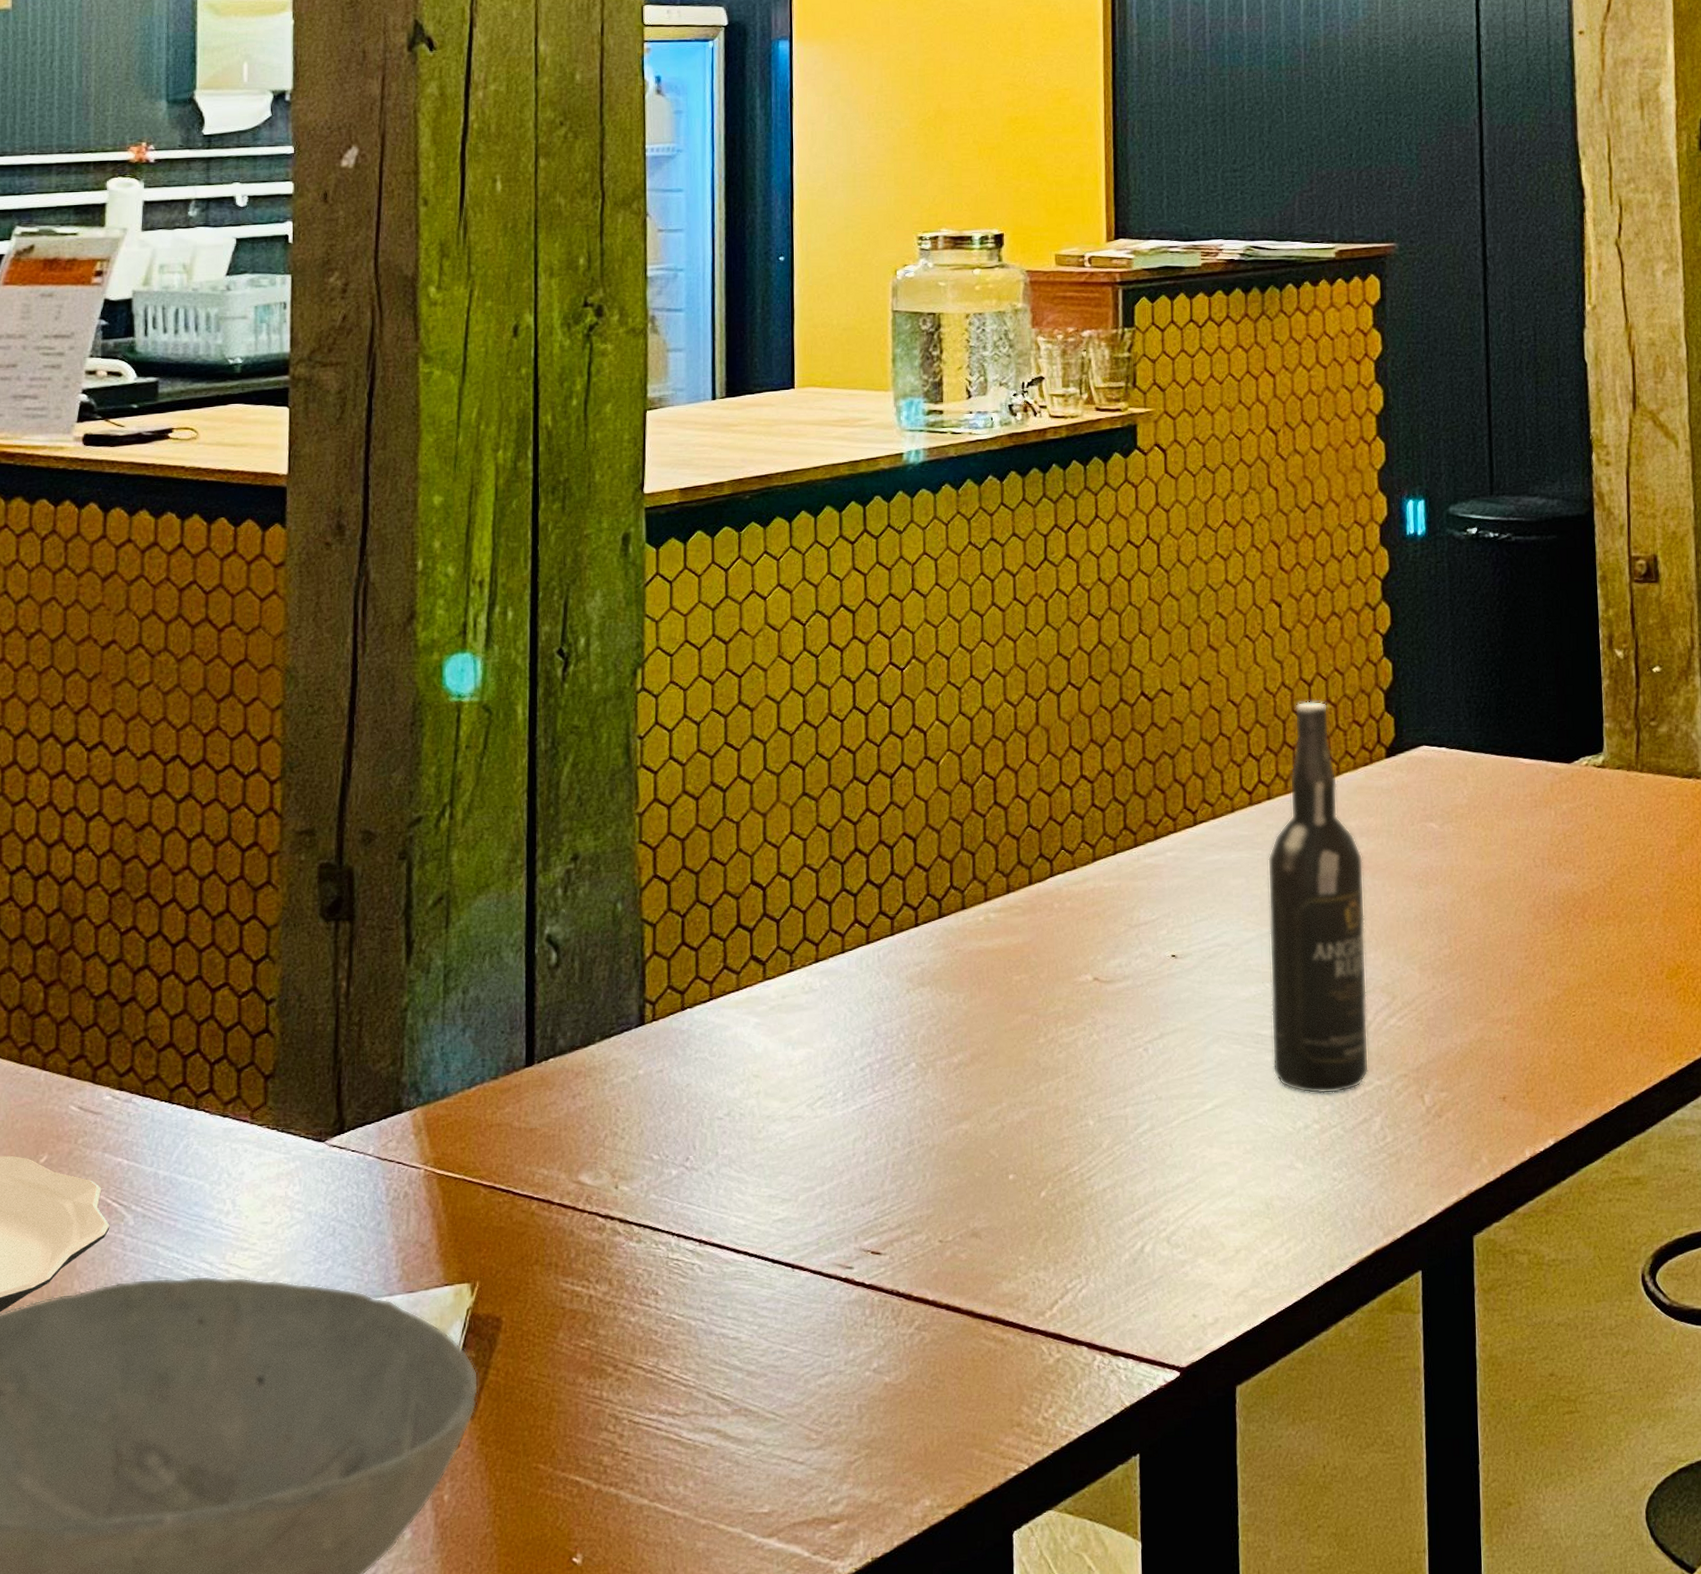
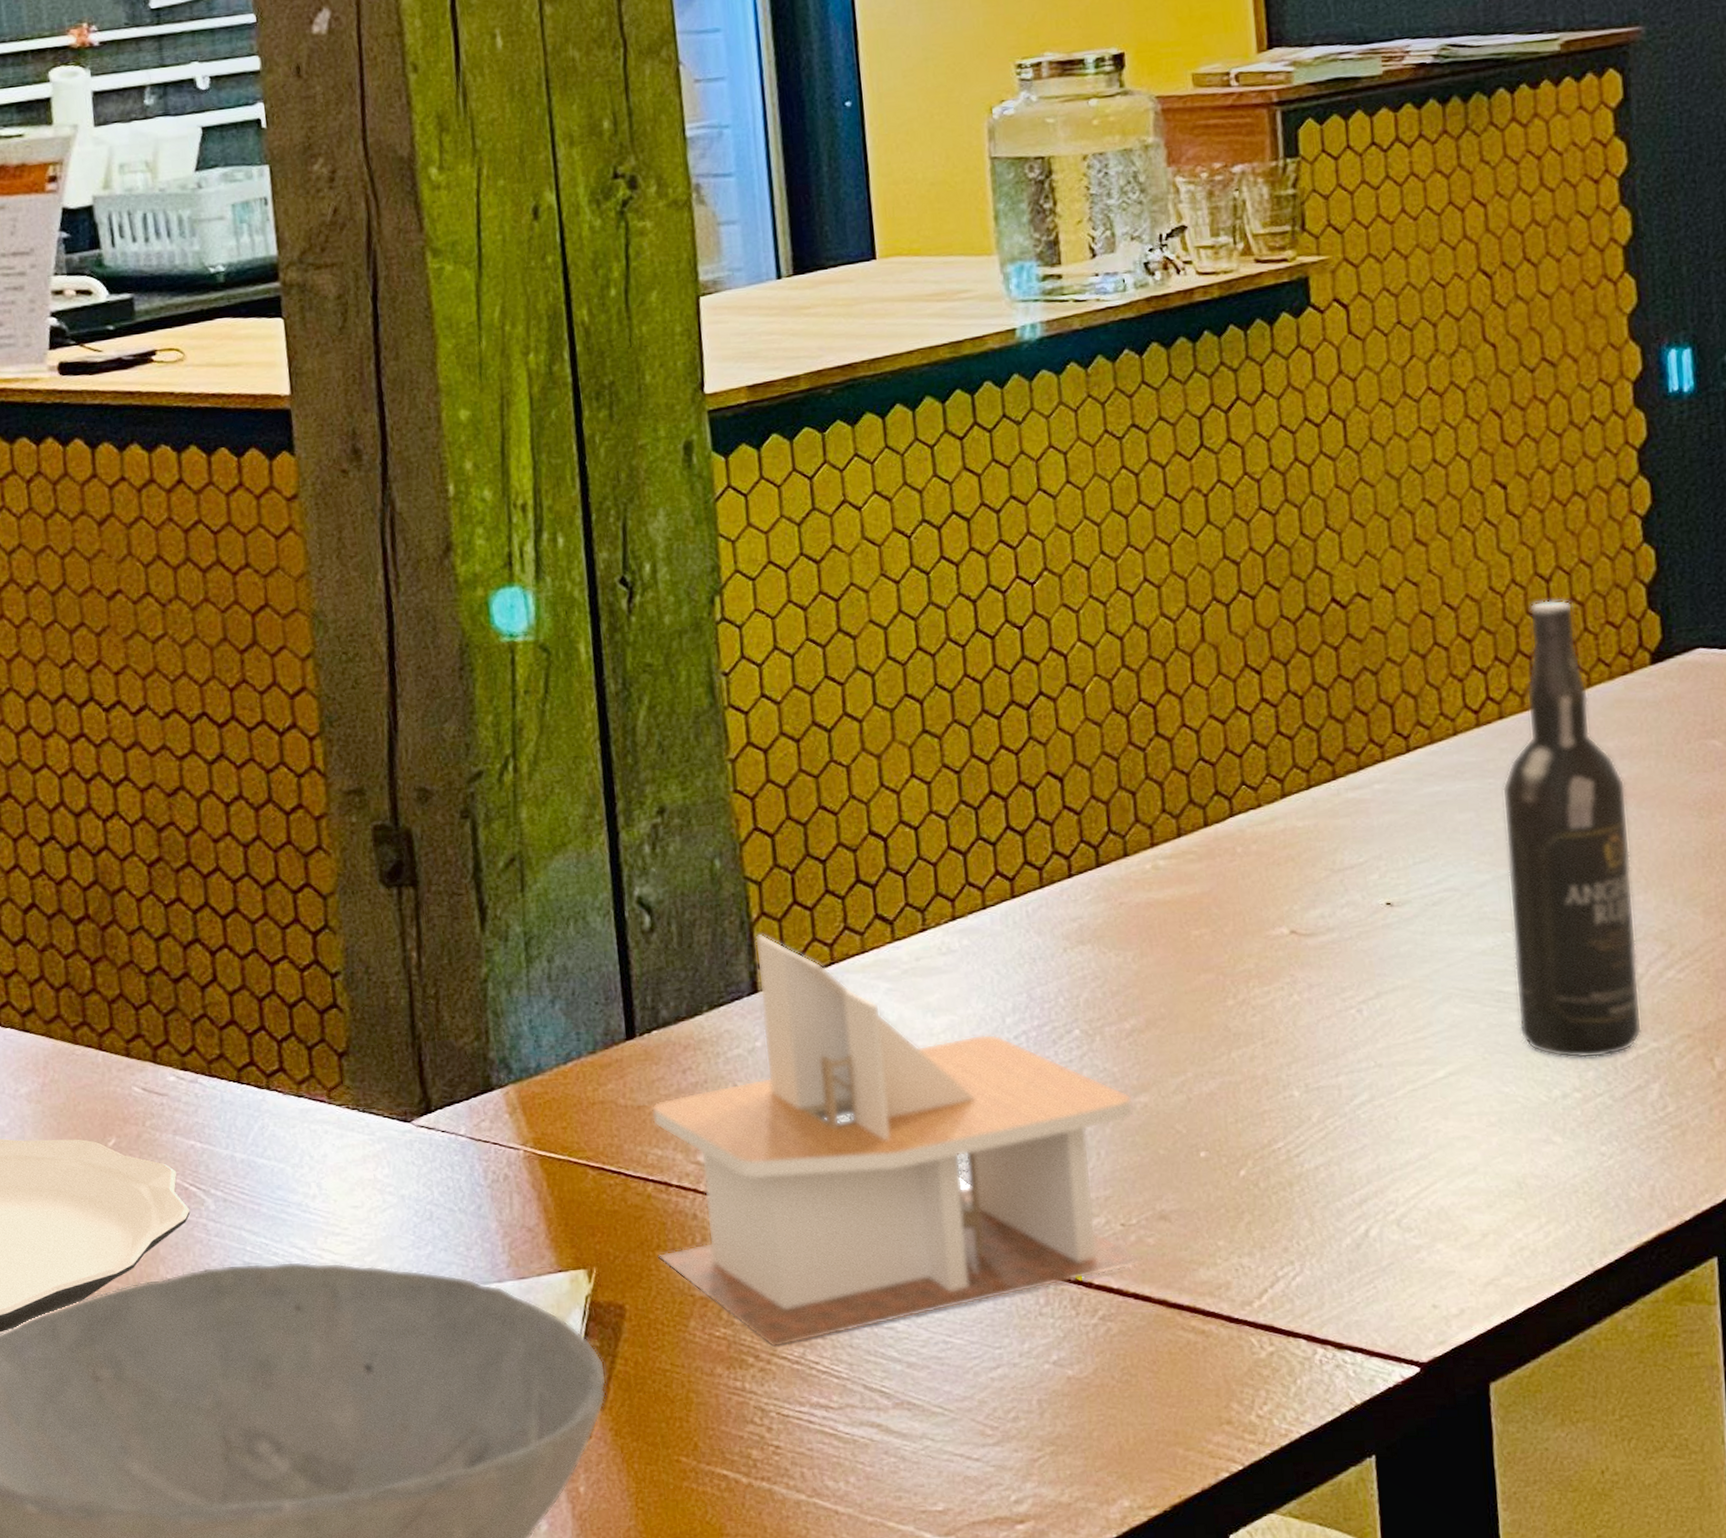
napkin holder: none [536,971,956,1358] -> present [652,934,1144,1348]

